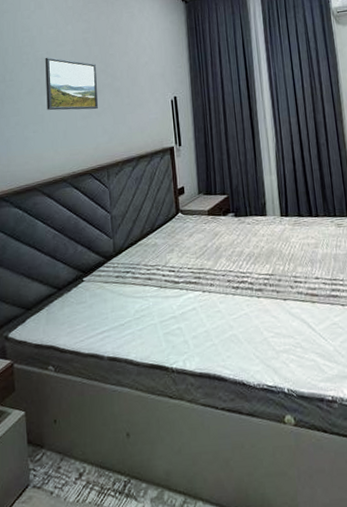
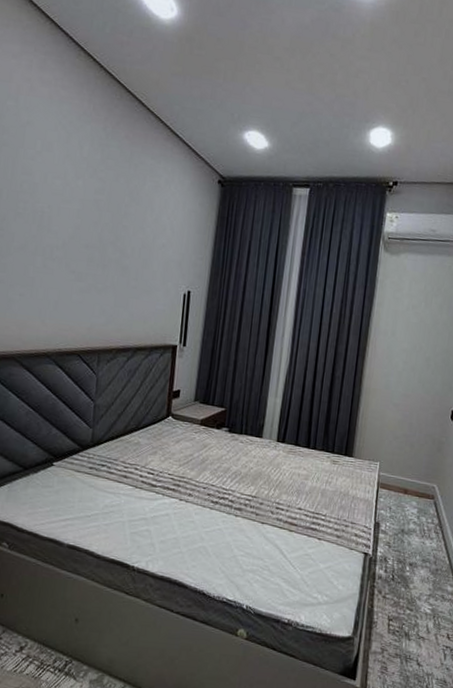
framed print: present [45,57,98,111] -> none [39,211,104,286]

